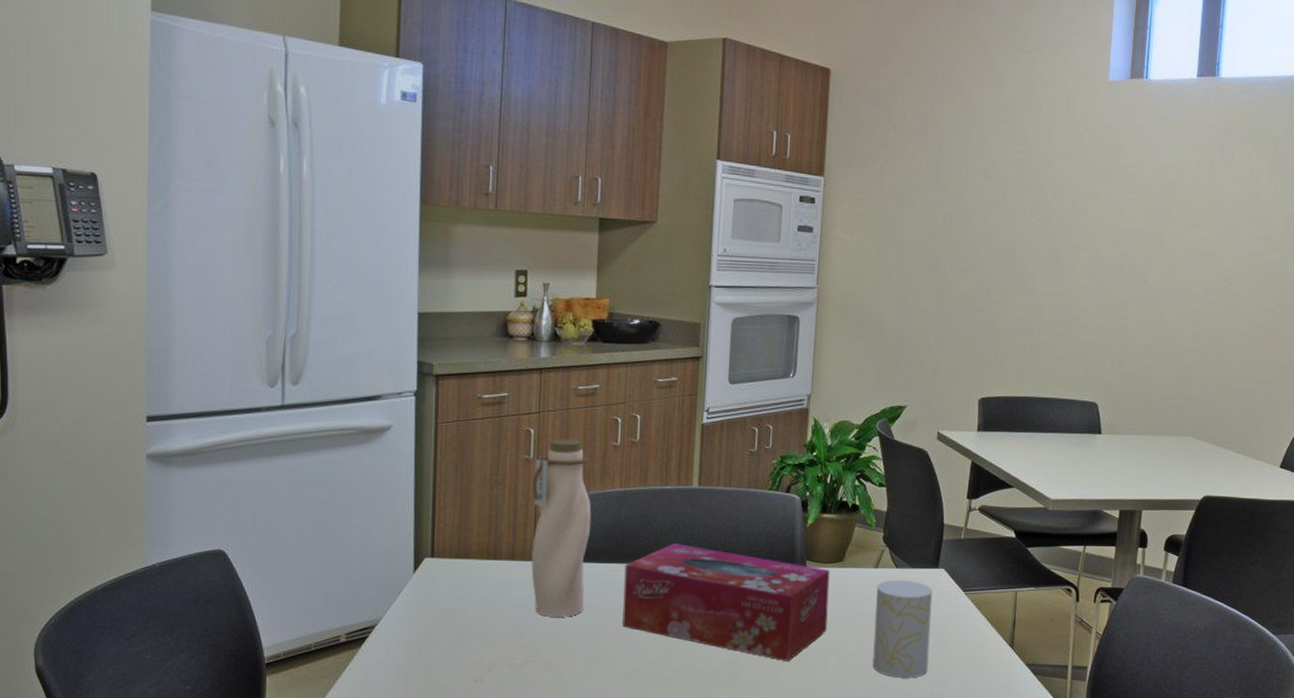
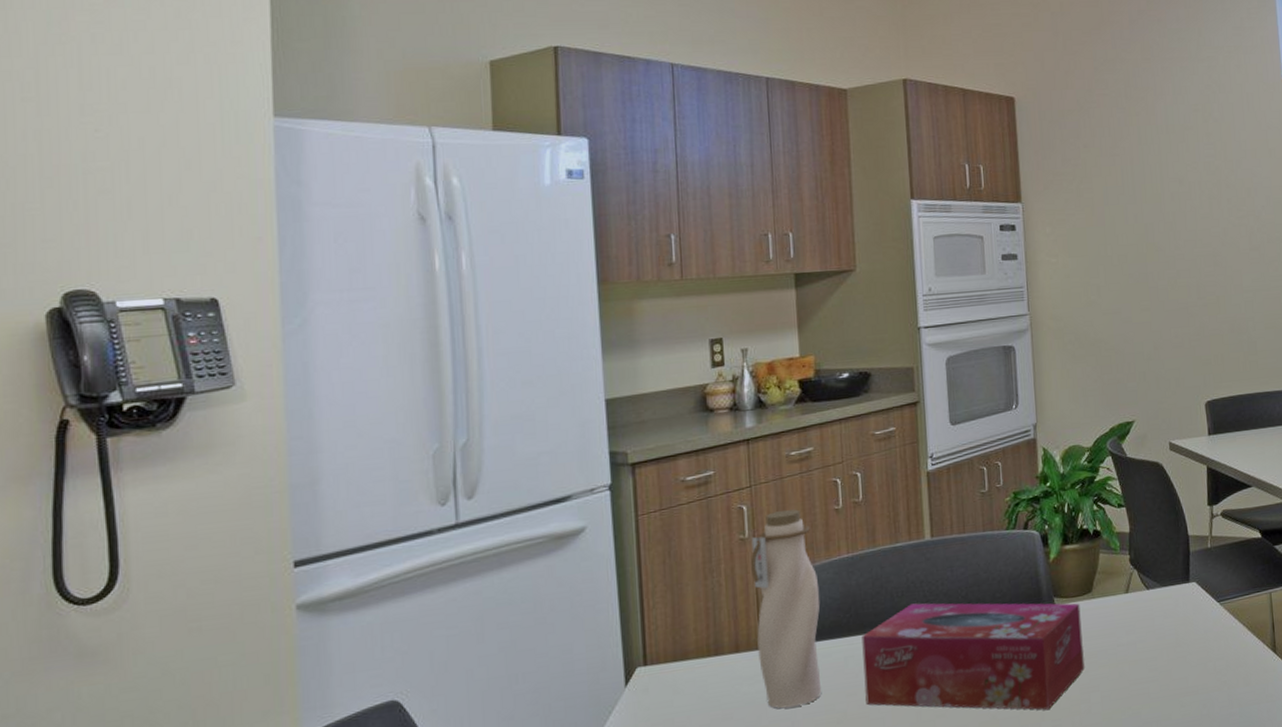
cup: present [872,579,933,678] -> none [1130,600,1194,706]

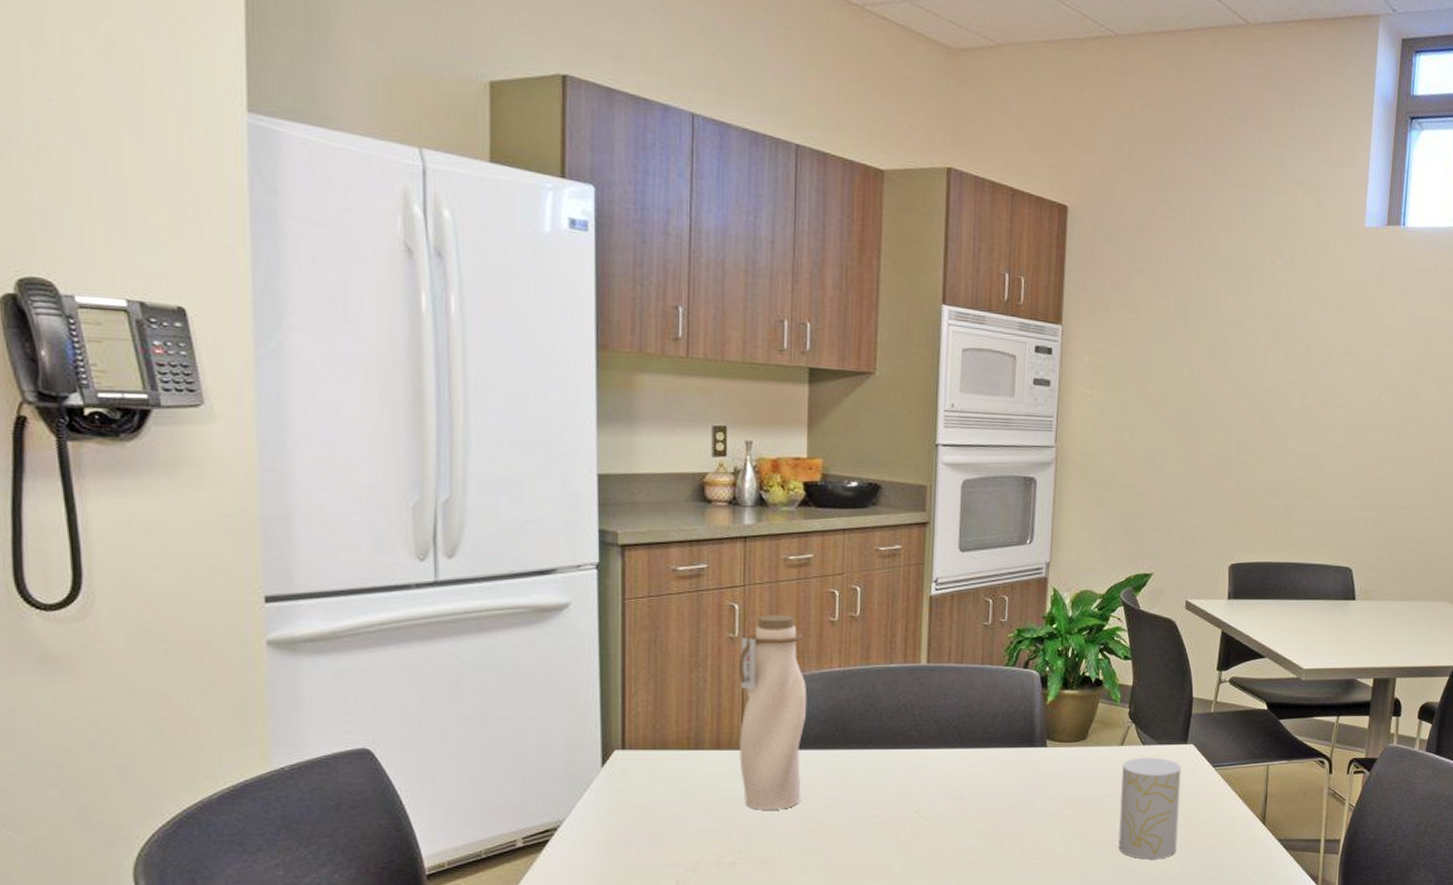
tissue box: present [862,603,1085,710] -> none [845,726,1072,847]
cup: none [1130,600,1194,706] -> present [1118,757,1182,860]

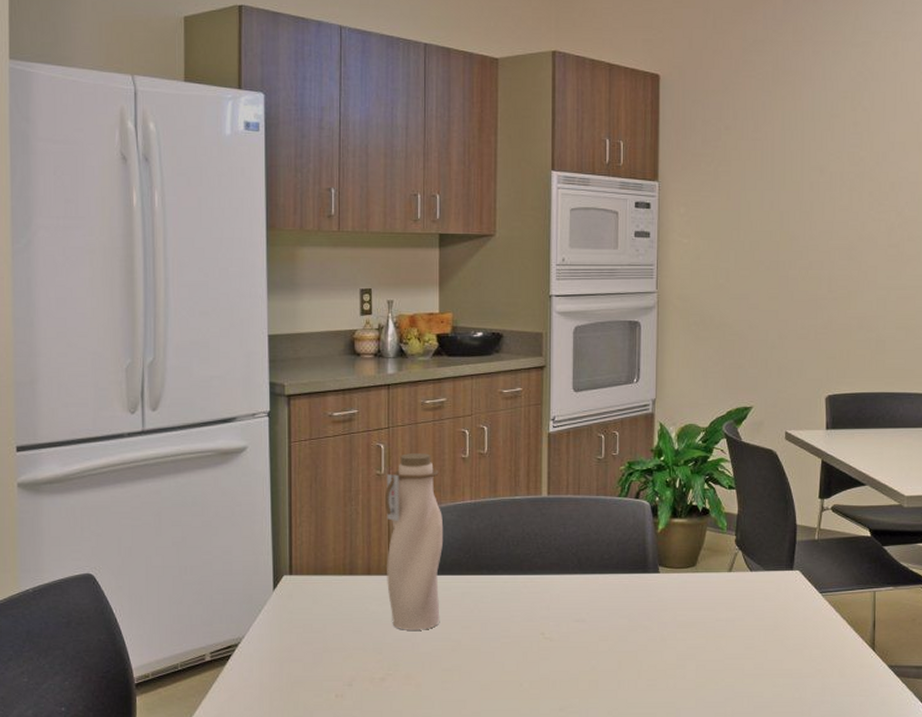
cup: present [1118,757,1182,860] -> none [731,583,789,683]

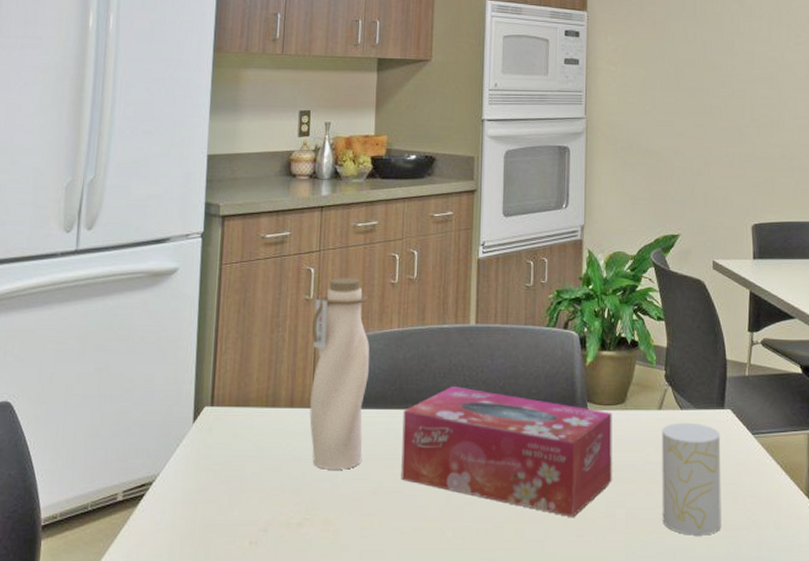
tissue box: none [478,553,683,669] -> present [401,386,612,517]
cup: none [731,583,789,683] -> present [662,422,721,536]

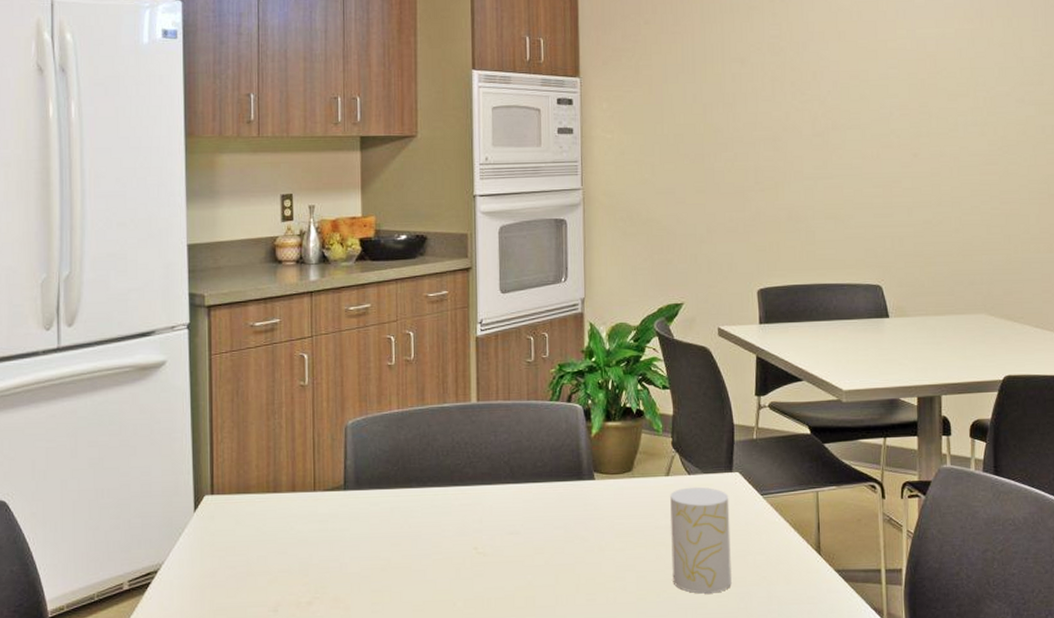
water bottle: present [309,277,370,470] -> none [308,361,371,550]
tissue box: present [401,386,612,517] -> none [408,463,621,582]

